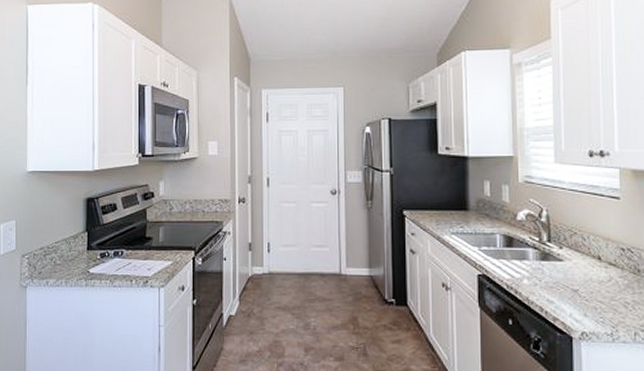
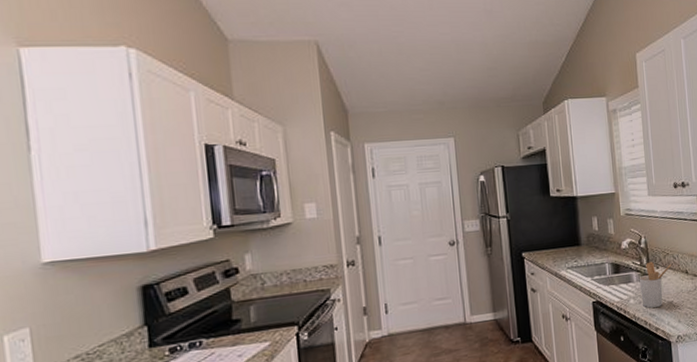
utensil holder: none [536,239,580,295] -> present [639,261,672,309]

